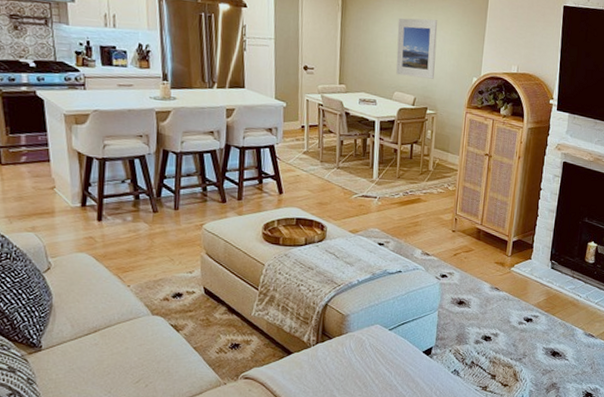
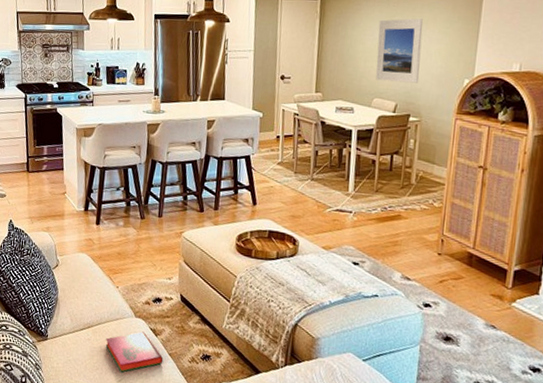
hardback book: none [117,329,188,373] -> present [105,331,164,372]

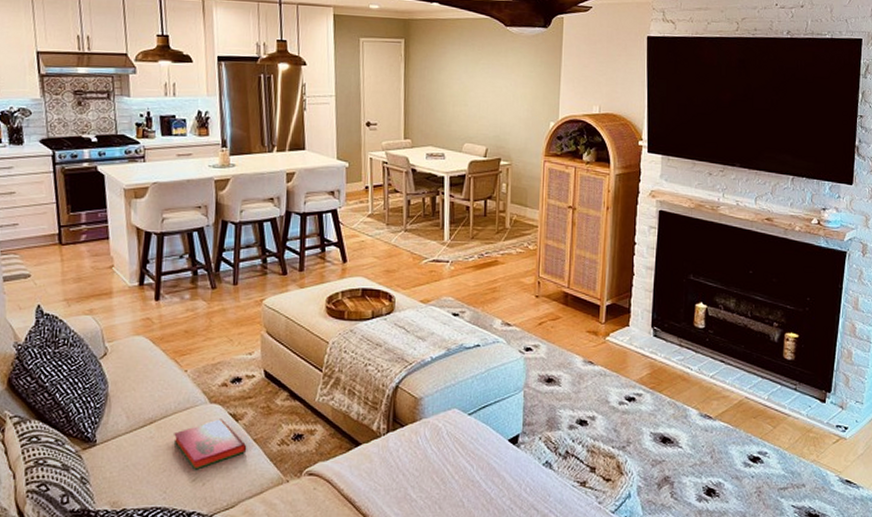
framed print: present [376,18,423,83] -> none [464,62,508,127]

